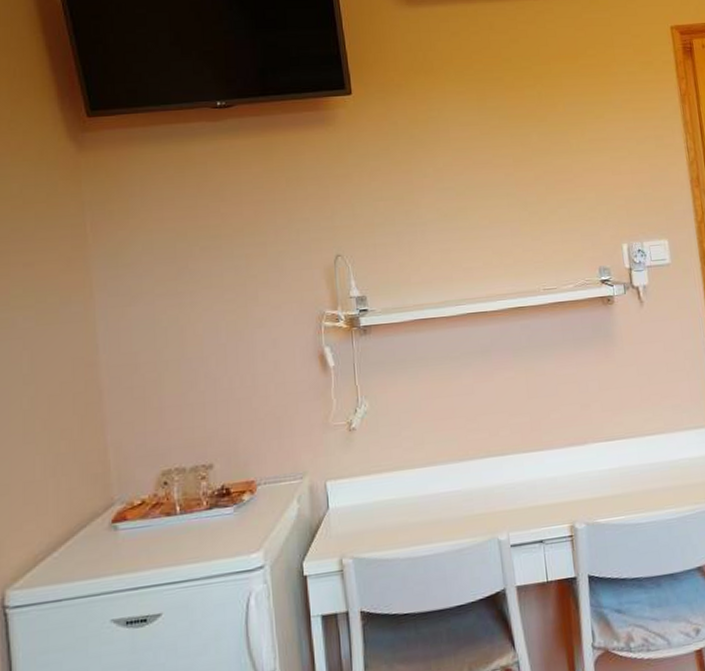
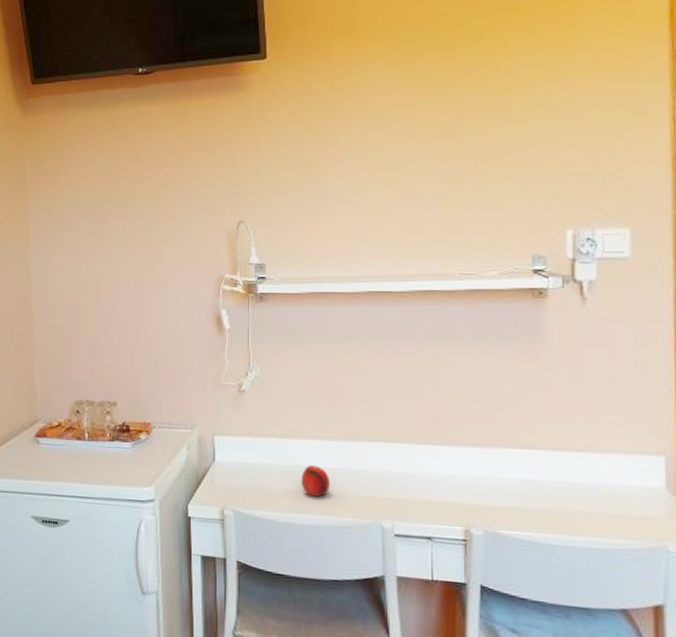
fruit: none [418,492,447,525] -> present [301,465,329,497]

